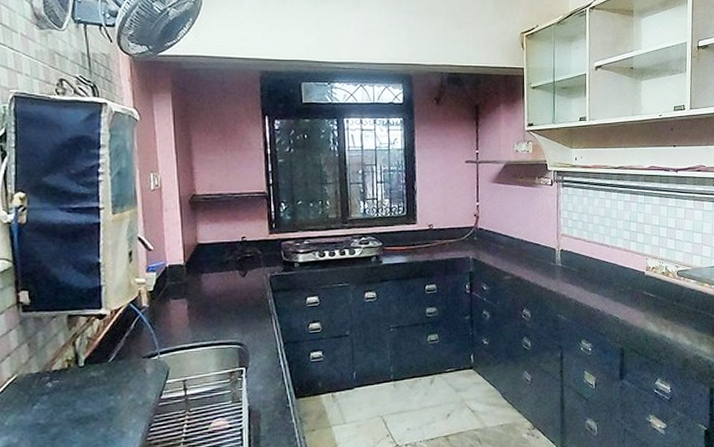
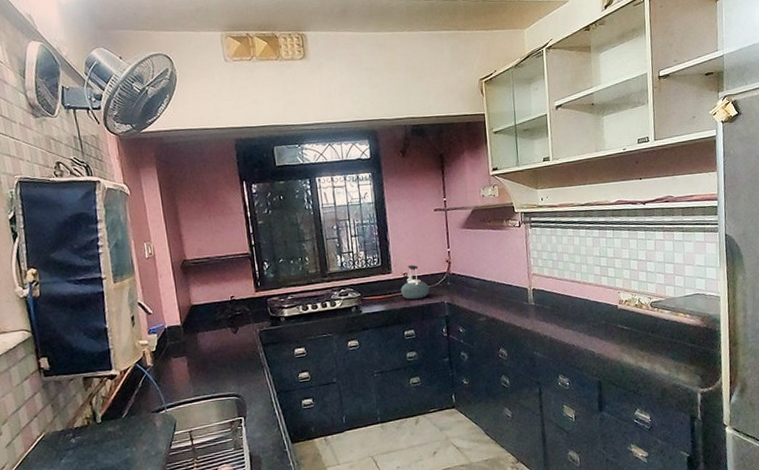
kettle: none [425,216,455,253] -> present [401,264,430,300]

